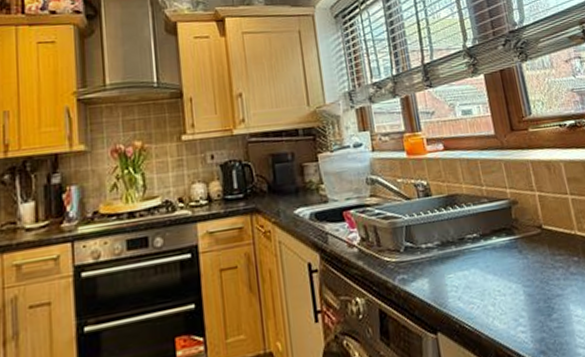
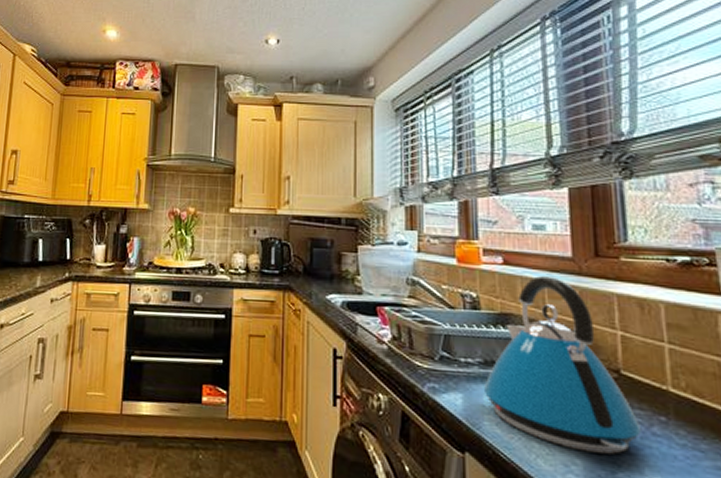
kettle: none [444,153,564,305] -> present [484,275,642,455]

